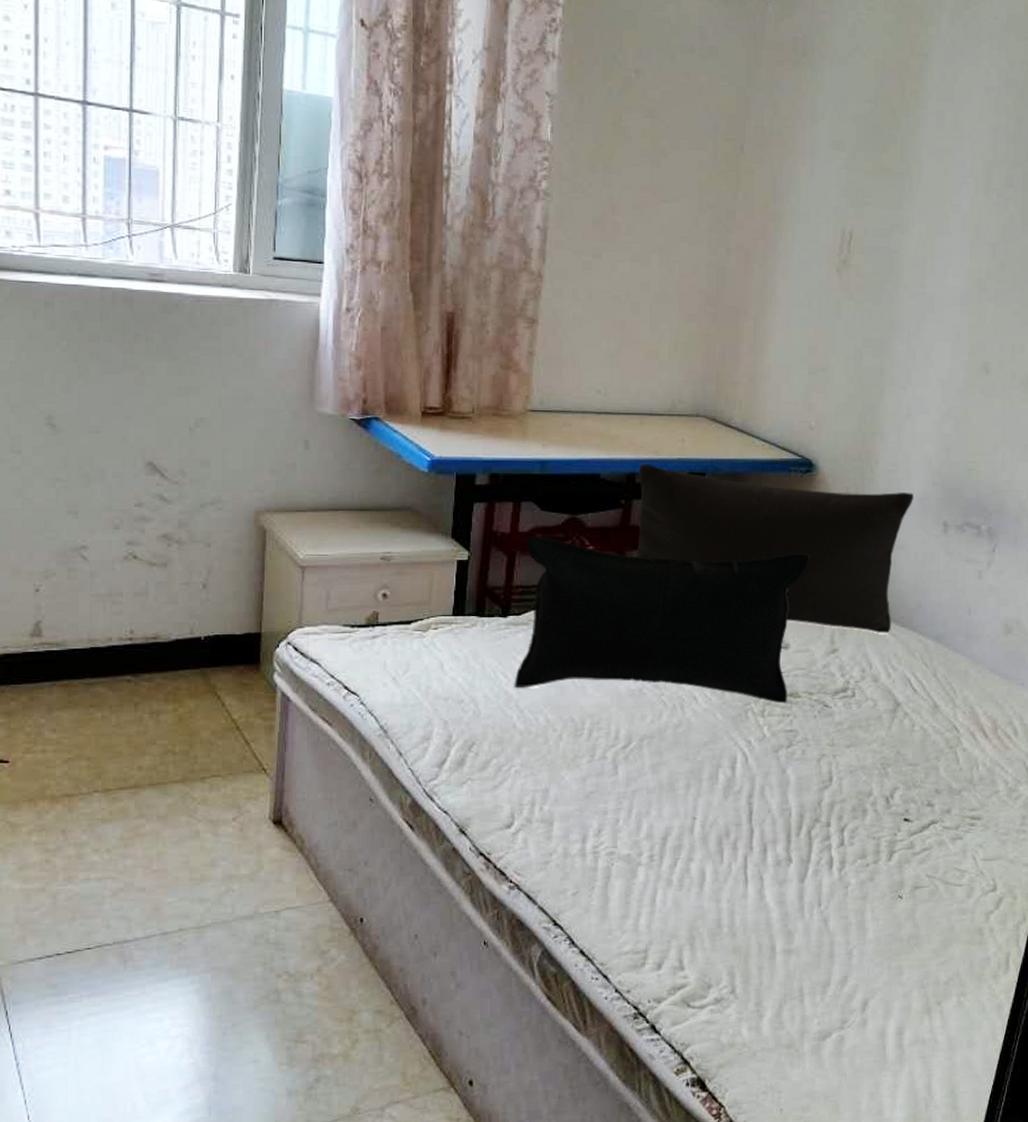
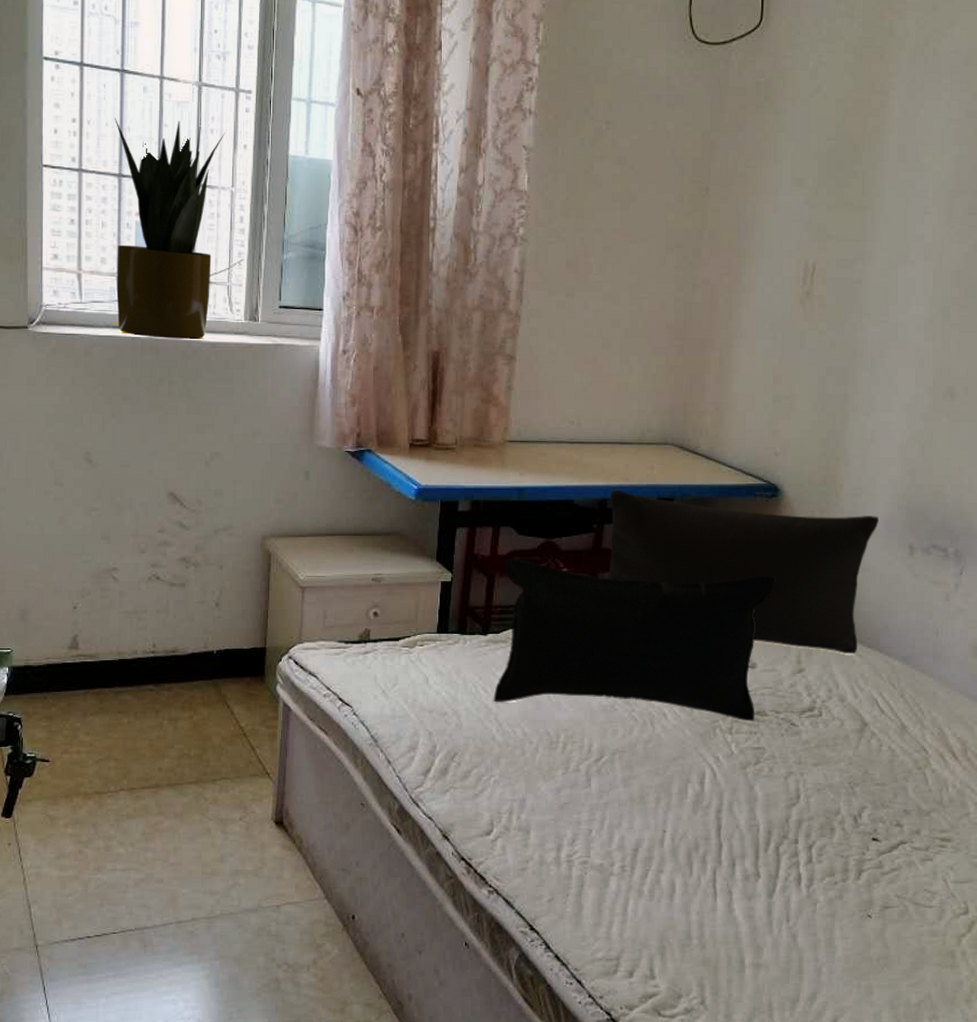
planter: none [77,36,209,292] -> present [115,117,226,340]

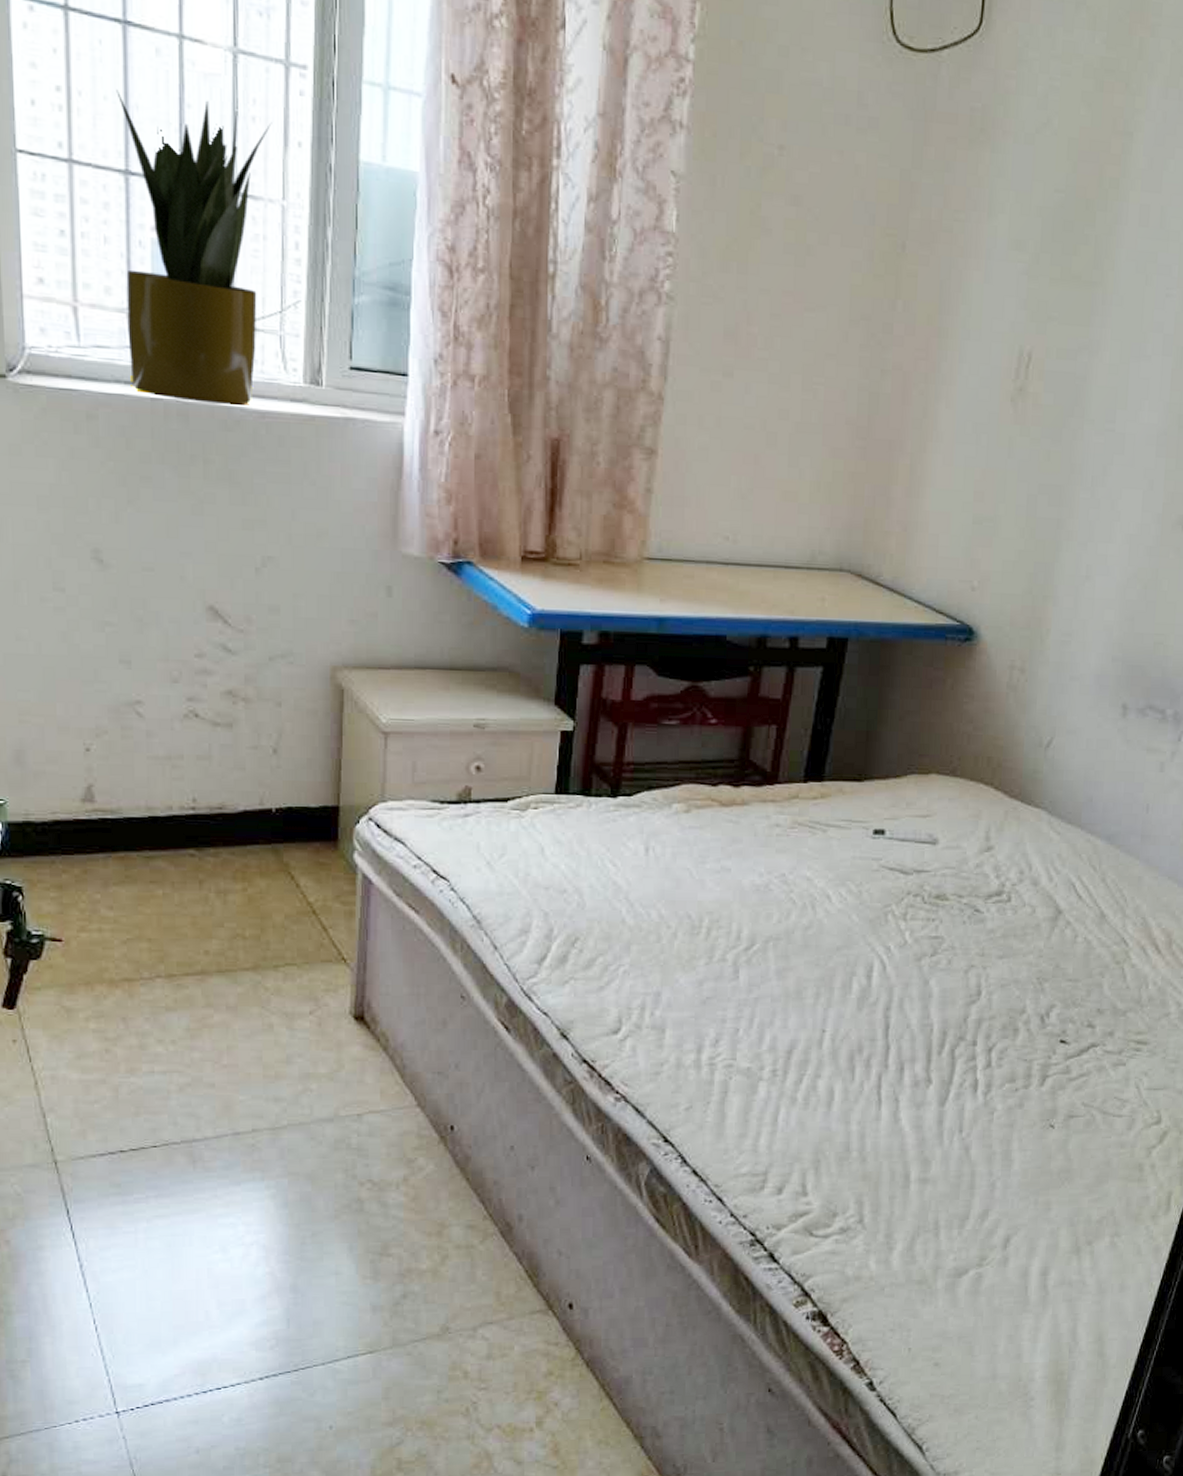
cushion: present [493,558,776,722] -> none [623,705,966,907]
pillow: present [609,489,880,653] -> none [767,624,1090,830]

